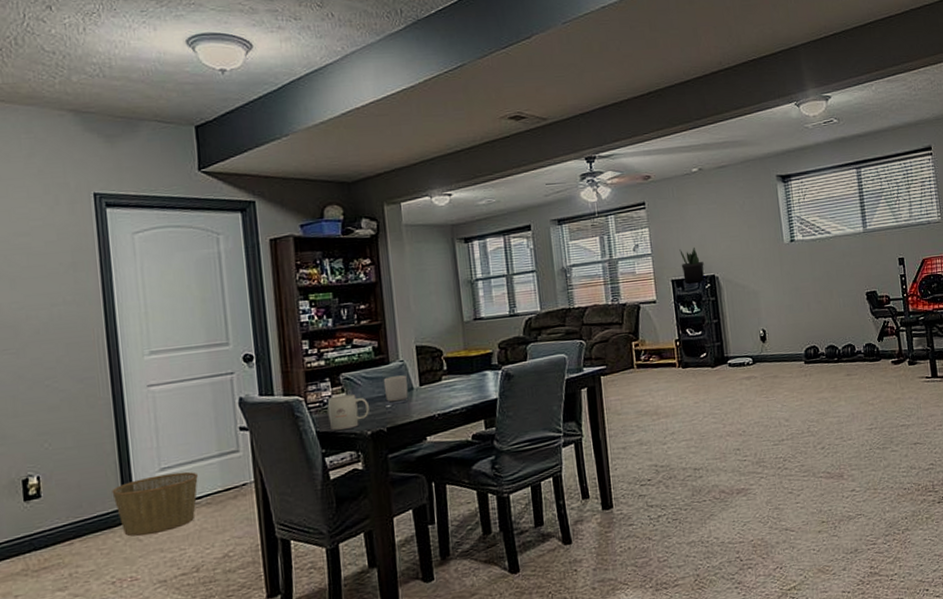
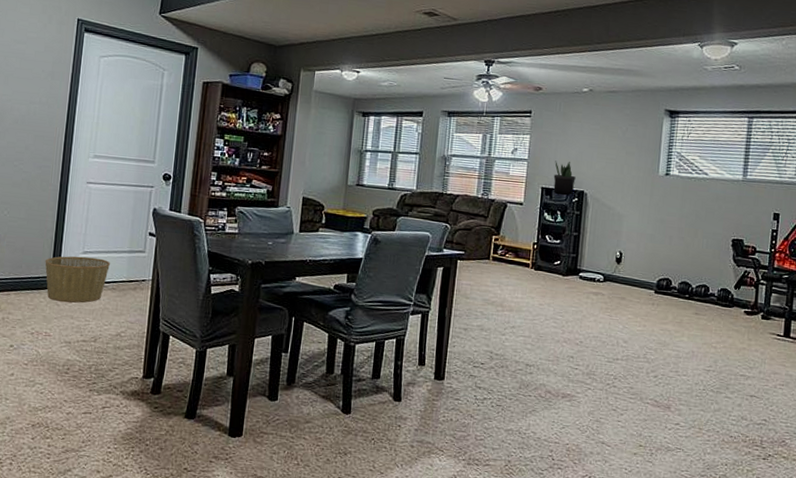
mug: present [327,394,370,431] -> none [219,224,255,255]
mug: present [383,375,409,402] -> none [269,218,291,241]

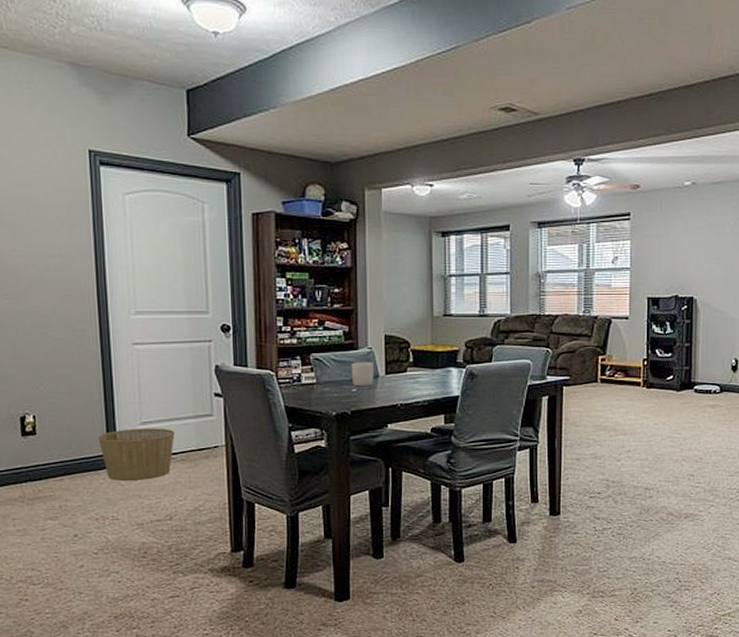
mug: none [269,218,291,241] -> present [351,362,375,387]
planter: present [553,160,576,195] -> none [659,266,684,303]

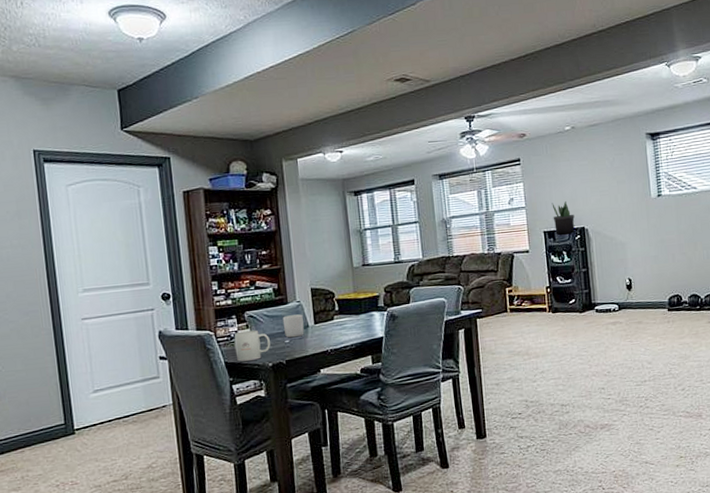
basket: present [98,428,175,480] -> none [54,393,126,447]
mug: none [296,374,337,408] -> present [234,330,271,362]
planter: none [659,266,684,303] -> present [551,201,575,235]

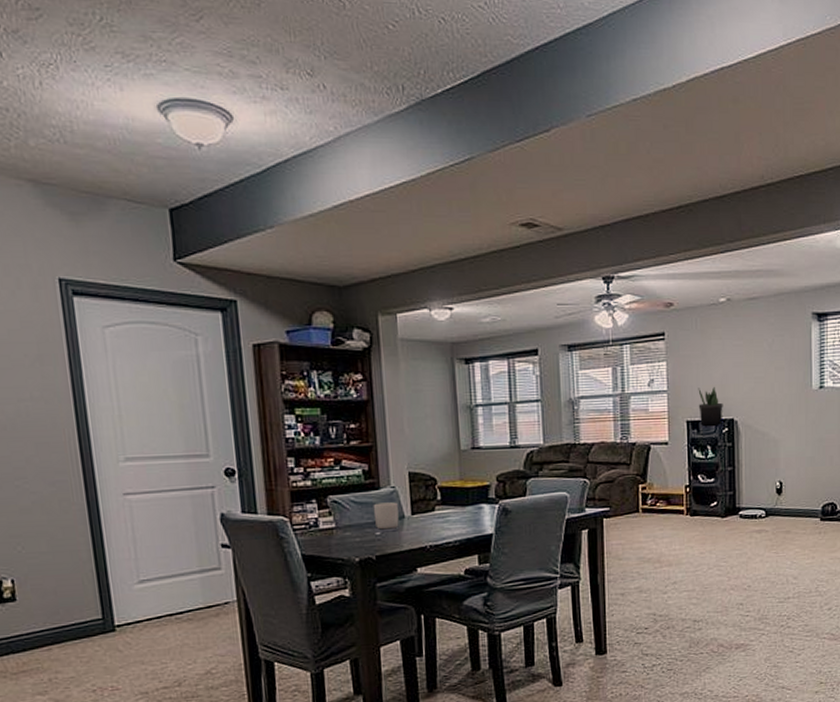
mug: present [234,330,271,362] -> none [313,518,359,555]

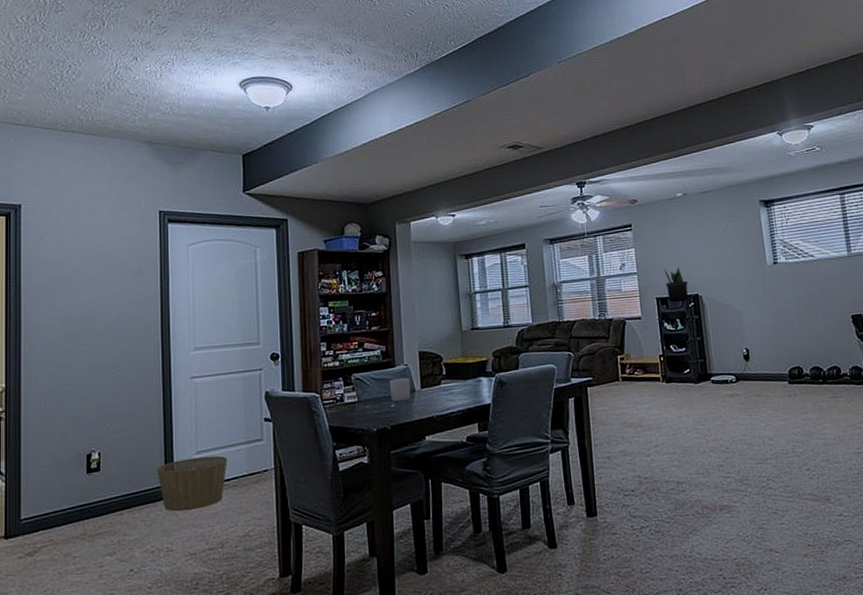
basket: none [89,585,179,647] -> present [157,455,227,511]

